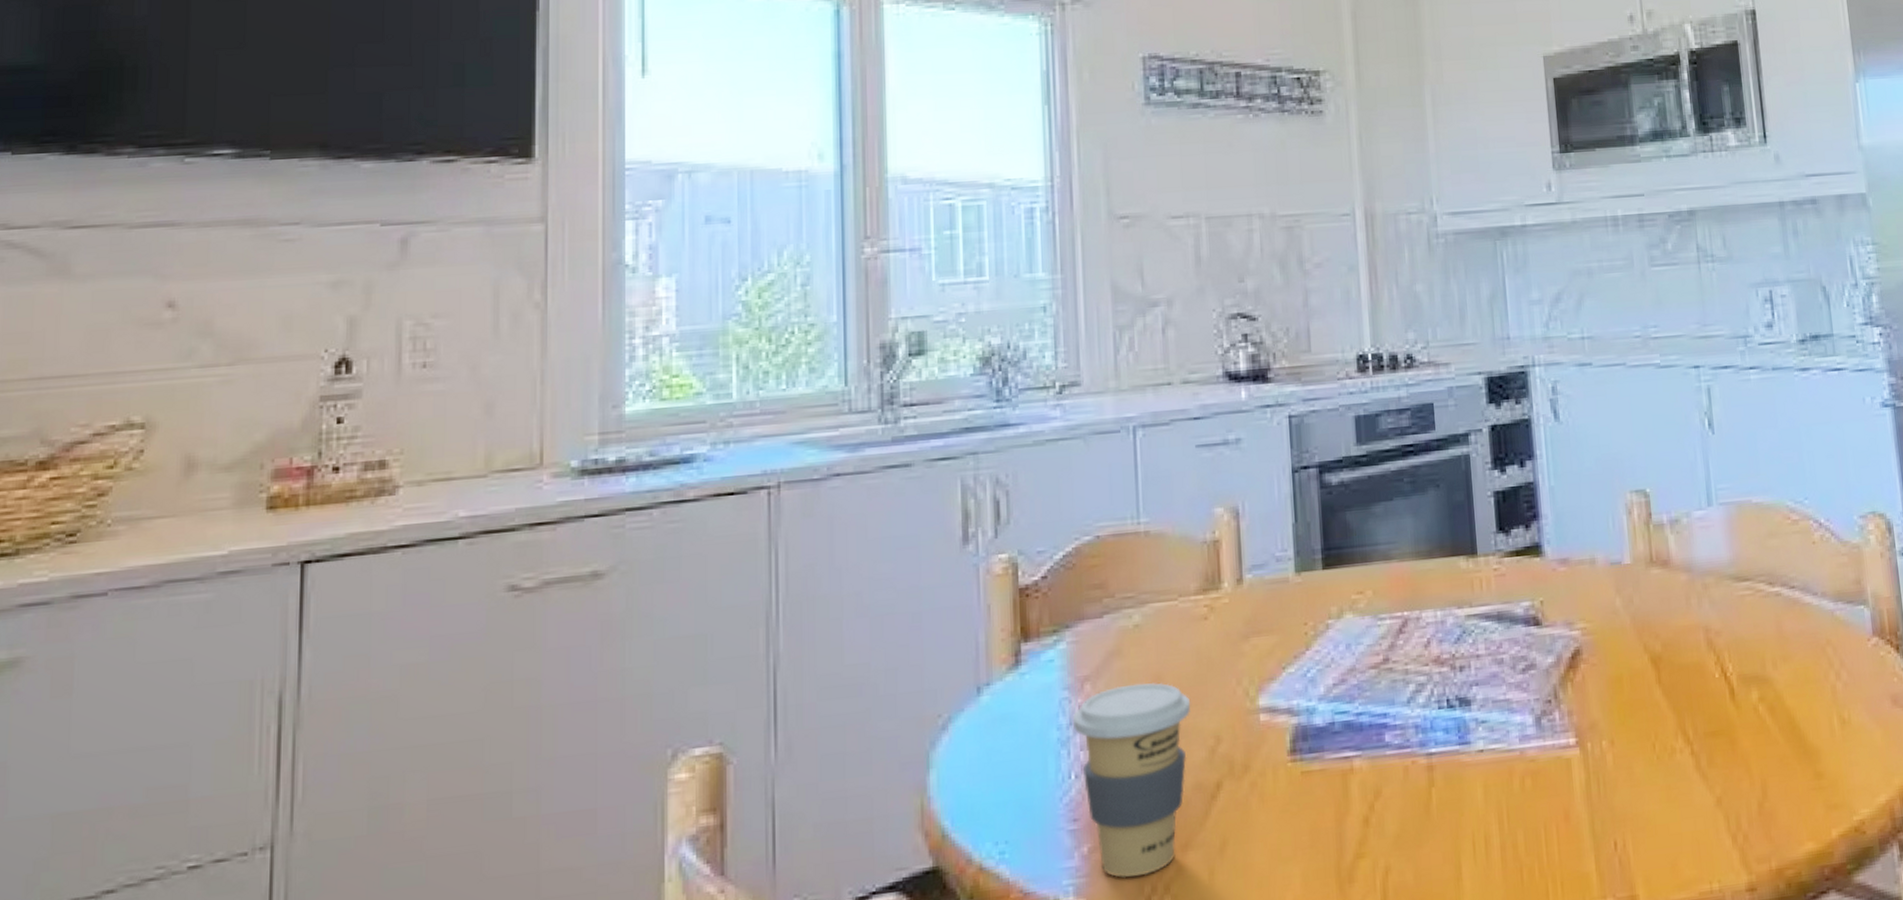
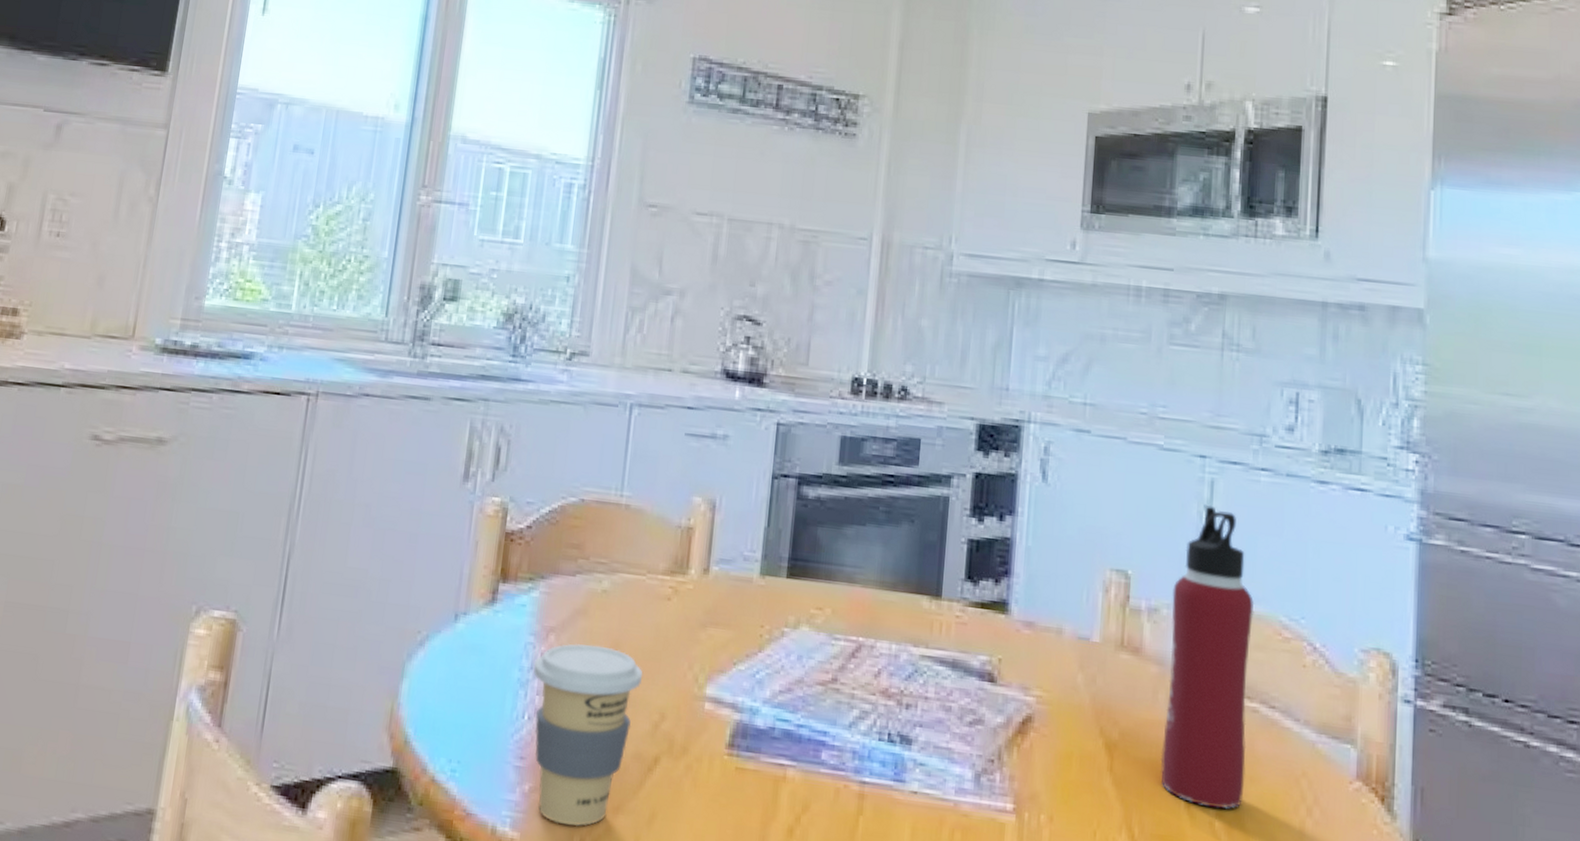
water bottle: none [1689,412,1780,695] -> present [1160,506,1255,809]

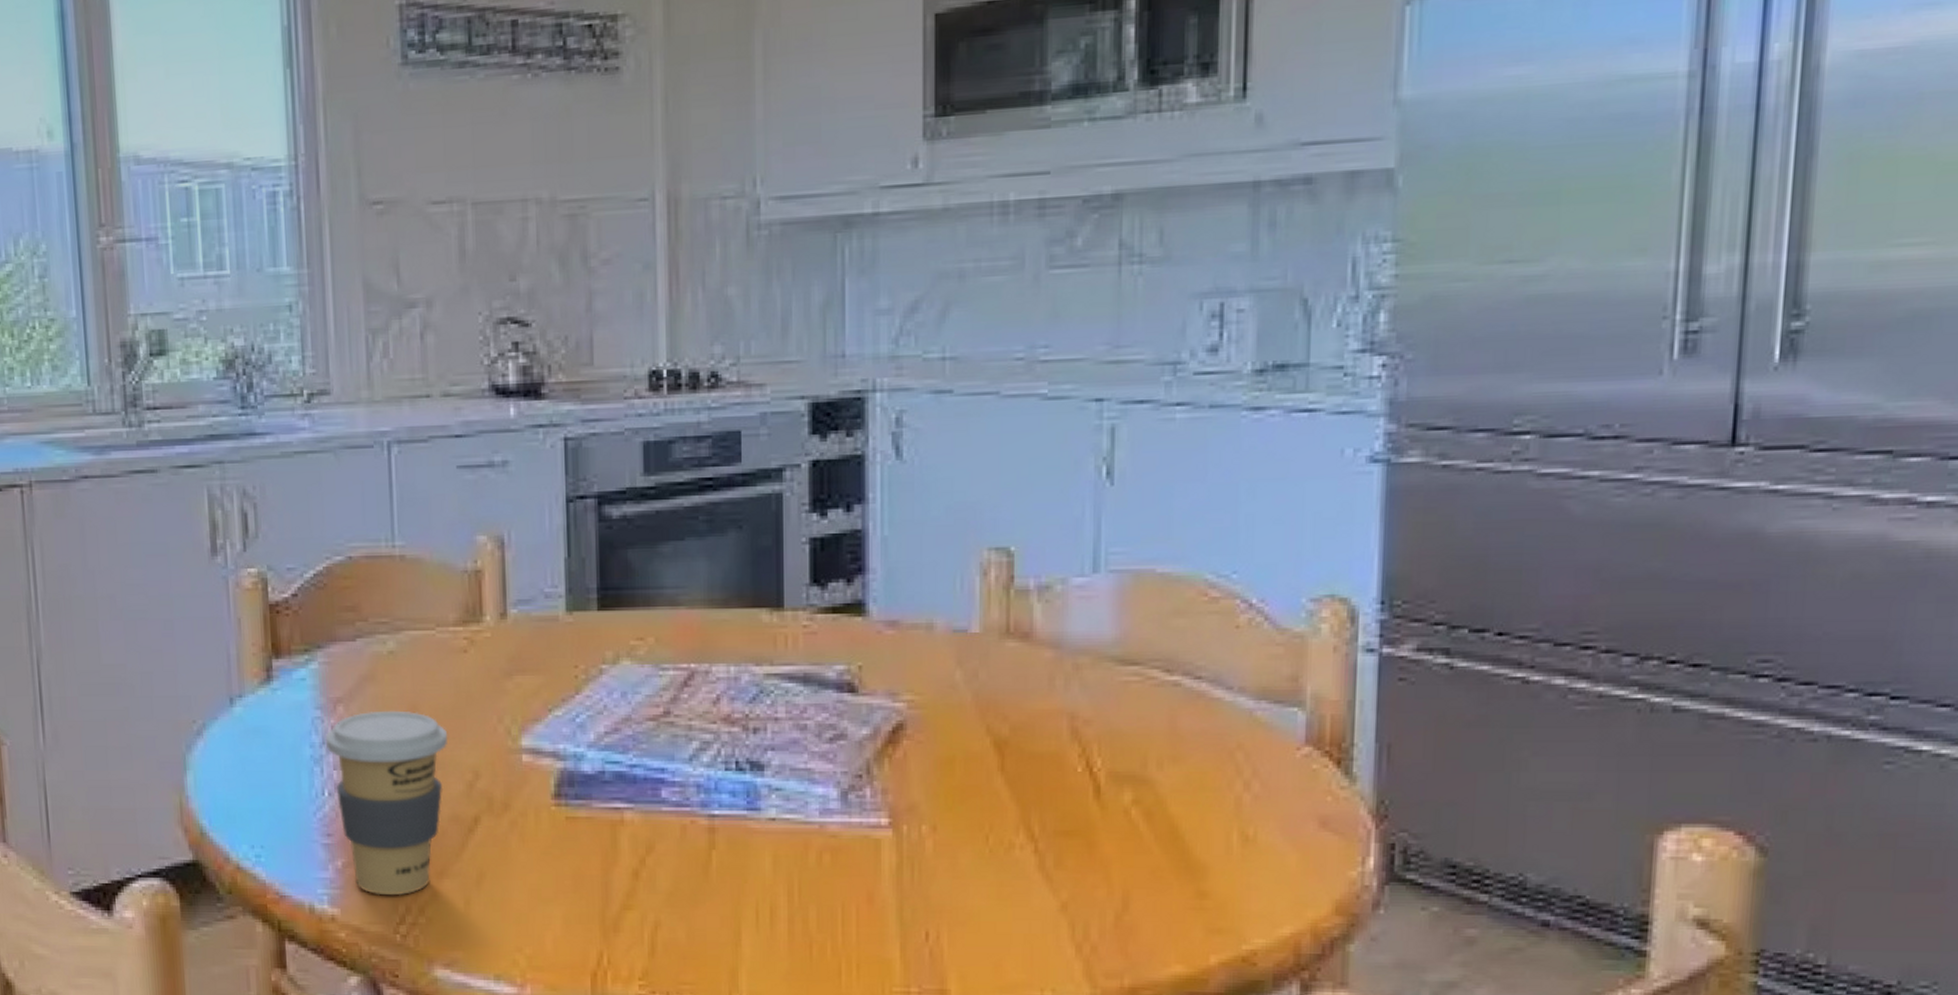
water bottle: present [1160,506,1255,809] -> none [1061,458,1172,794]

